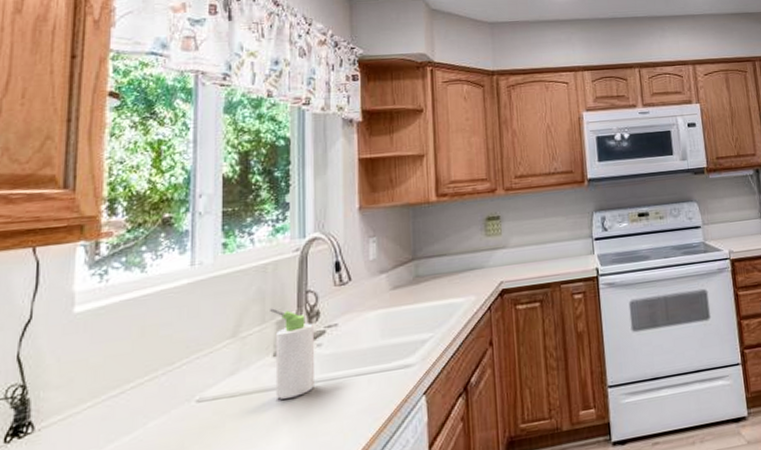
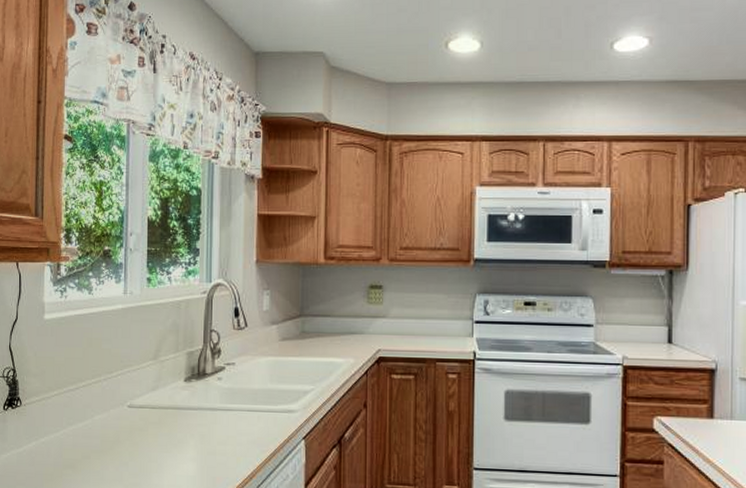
bottle: present [270,308,316,400] -> none [182,340,217,419]

